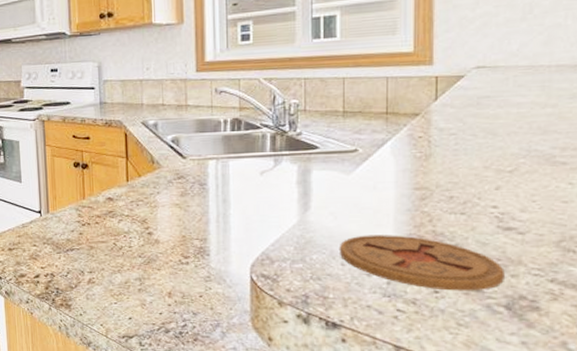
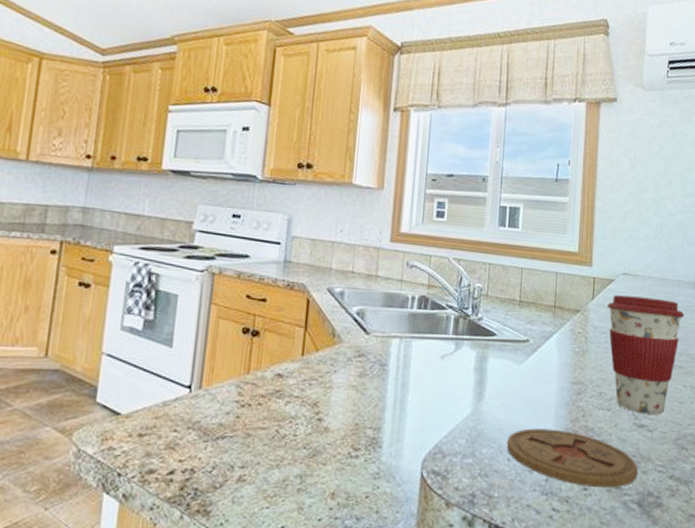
coffee cup: none [455,89,569,217] -> present [607,295,685,415]

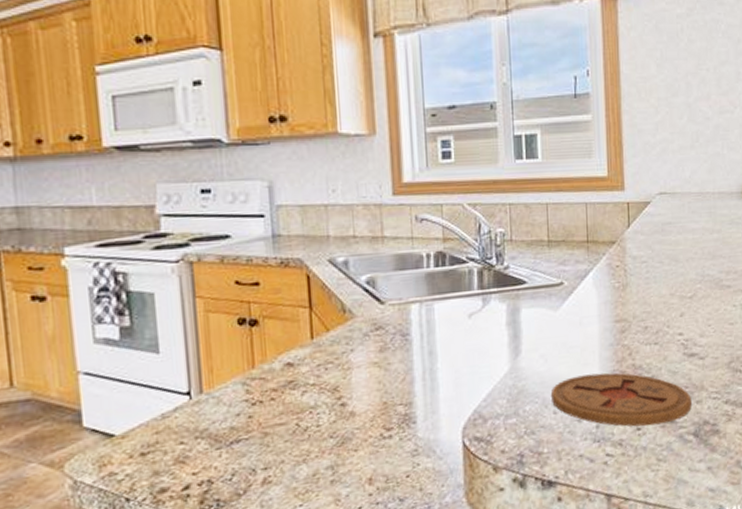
coffee cup: present [607,295,685,415] -> none [644,215,729,343]

